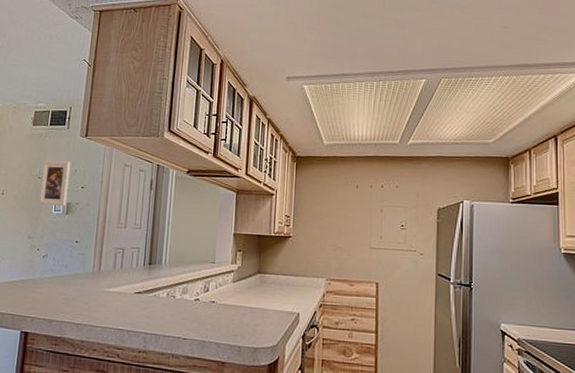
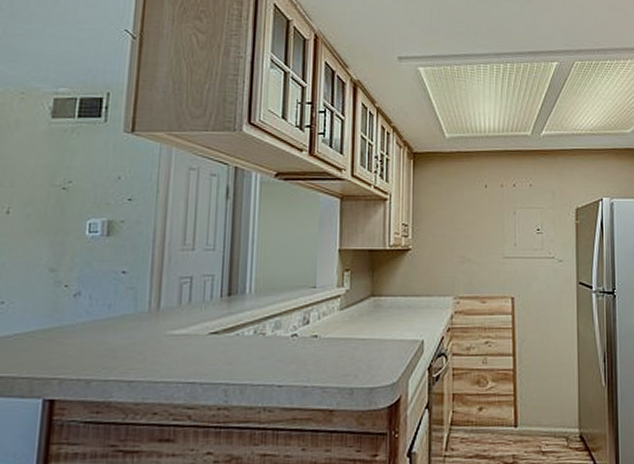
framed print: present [38,160,70,206] -> none [63,164,111,226]

